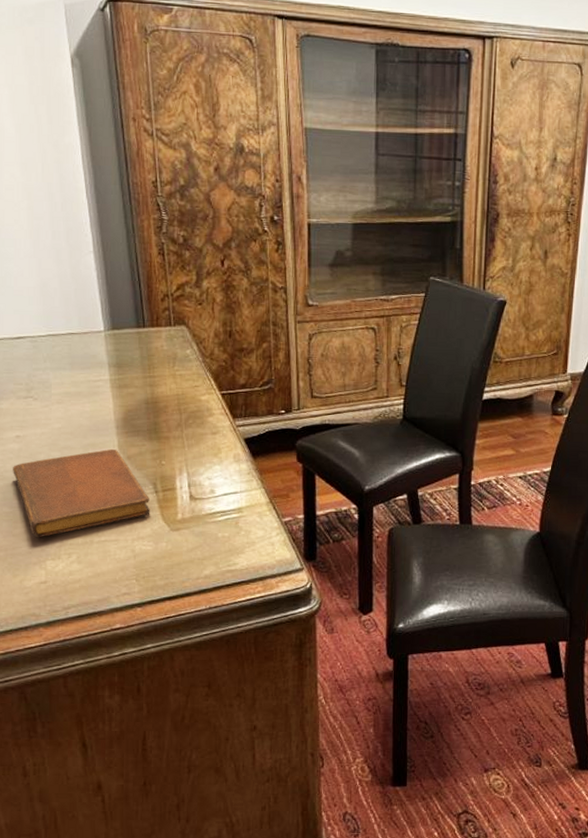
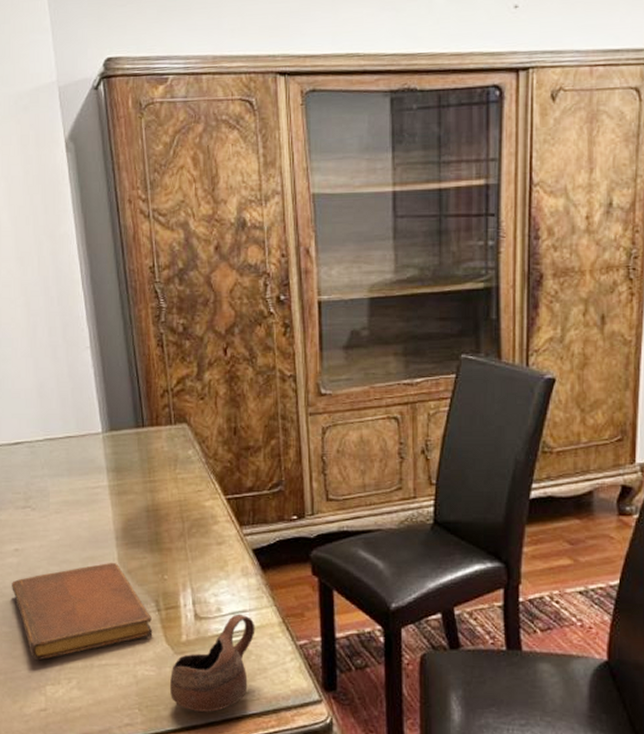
cup: none [165,495,245,581] -> present [169,614,255,712]

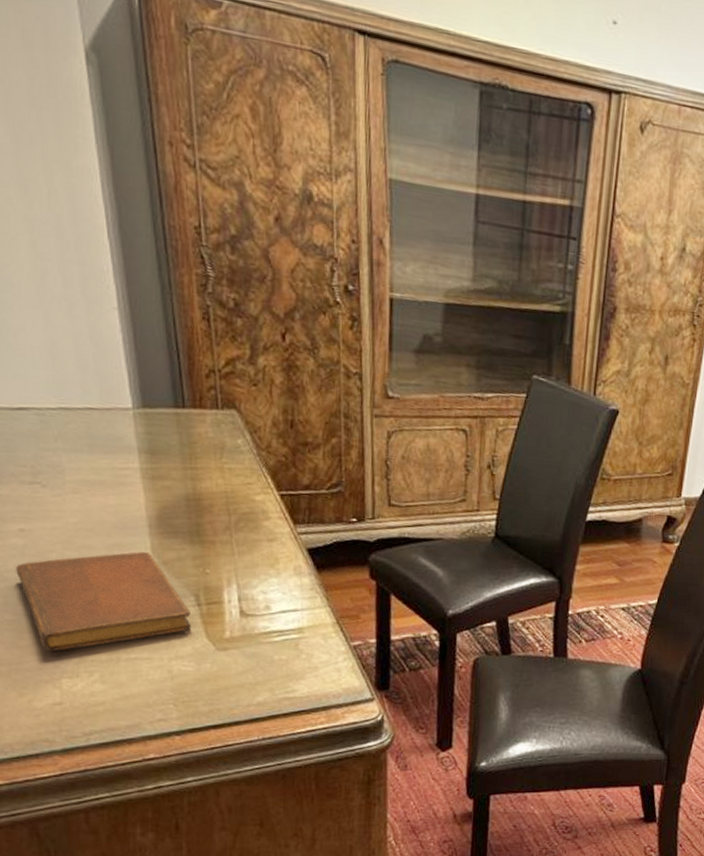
cup: present [169,614,255,712] -> none [209,612,307,709]

